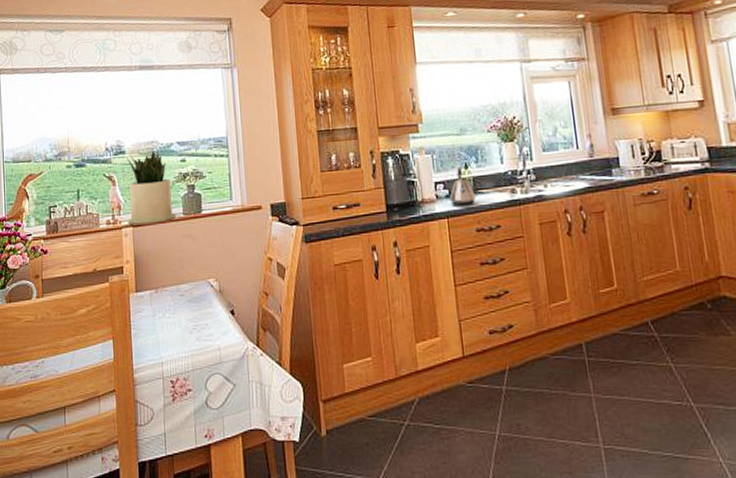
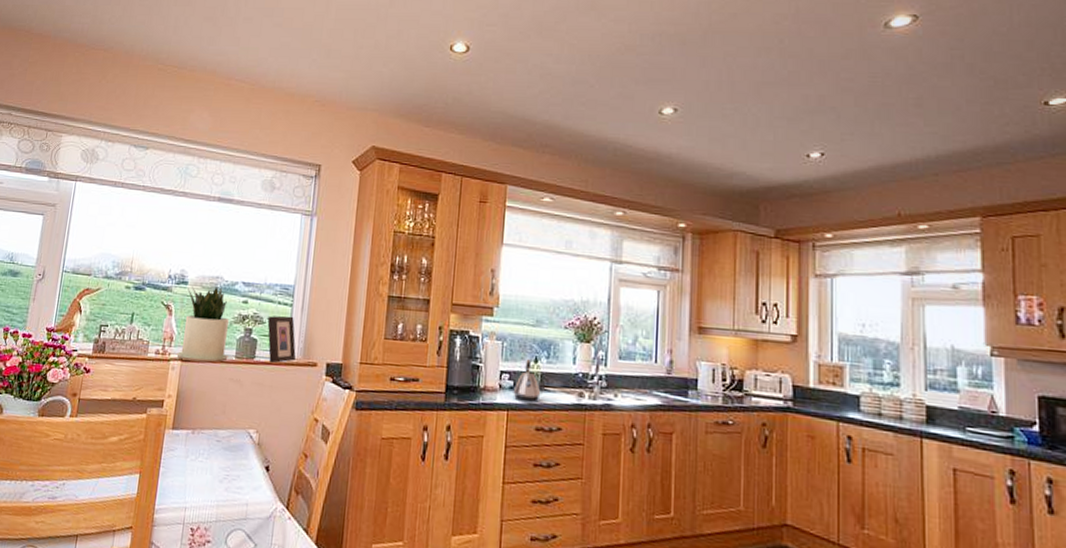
picture frame: none [207,166,241,214] -> present [267,315,297,364]

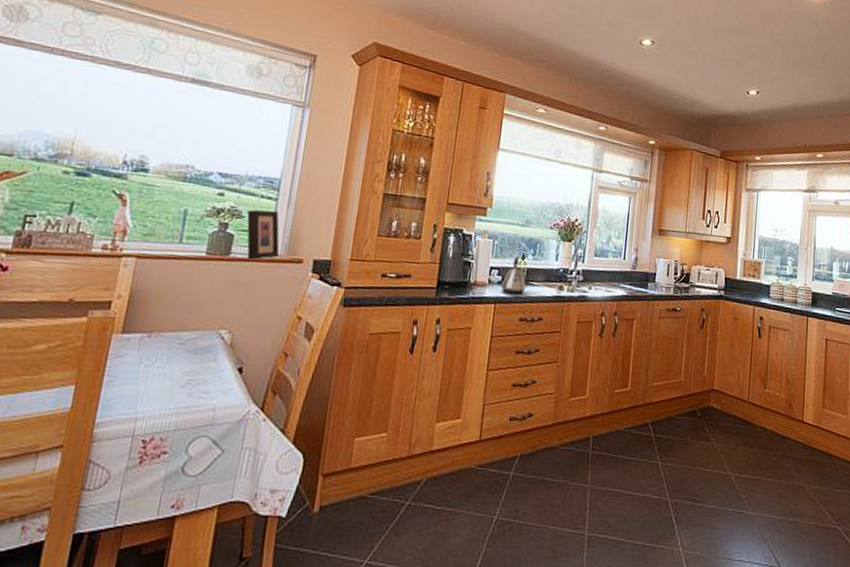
planter: present [176,286,229,363] -> none [130,174,200,260]

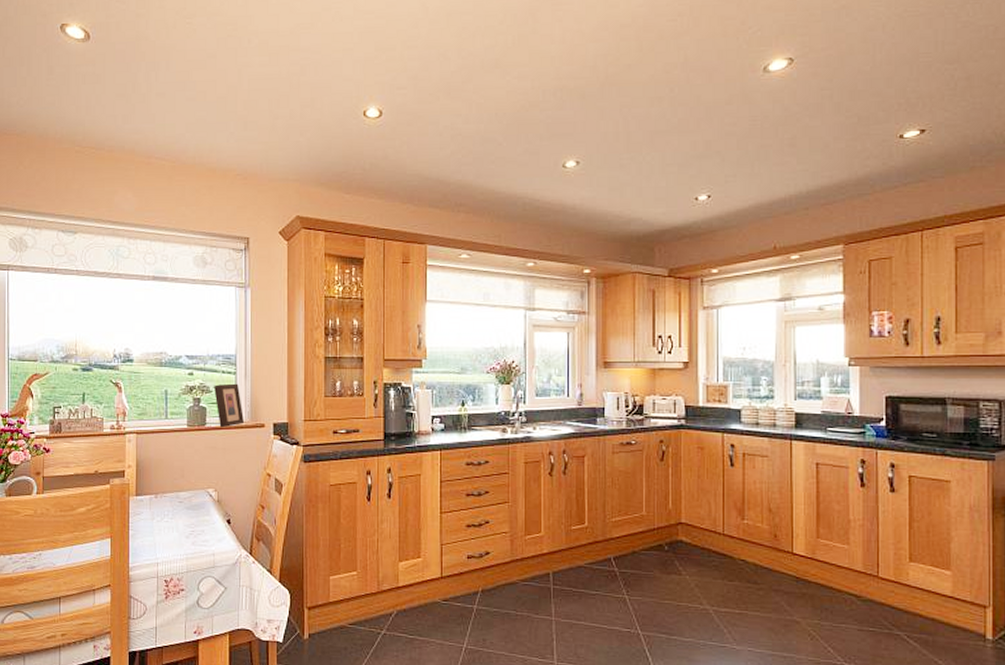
kettle: present [501,256,526,297] -> none [444,404,469,442]

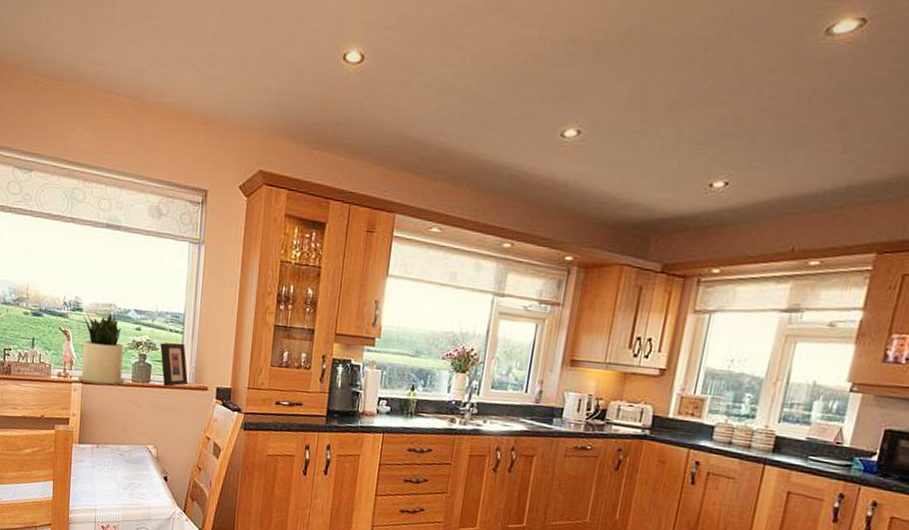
planter: none [131,362,181,434] -> present [77,313,125,386]

